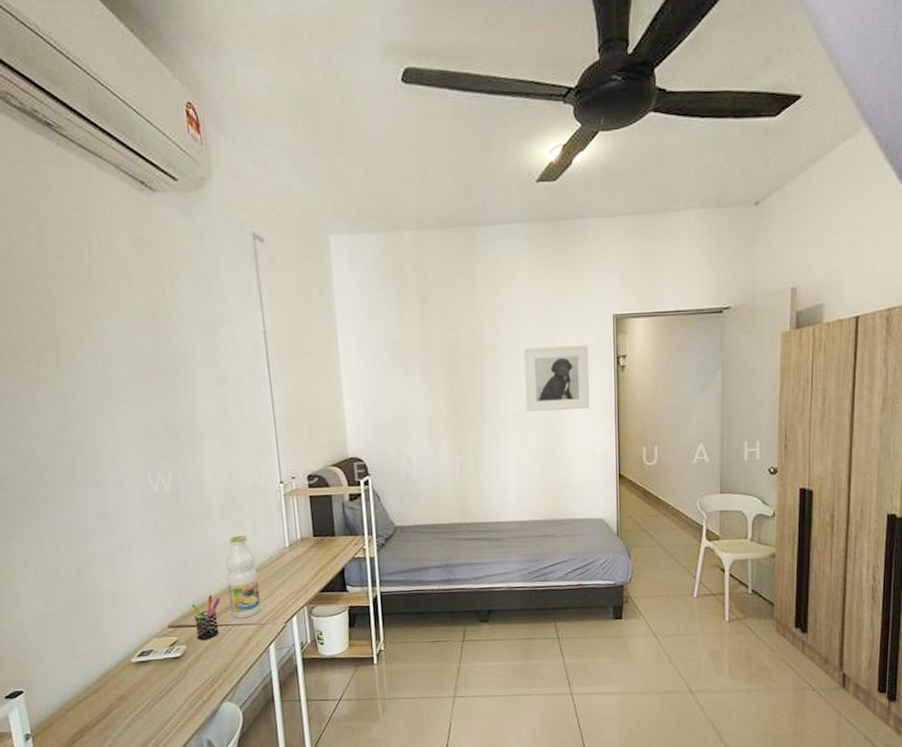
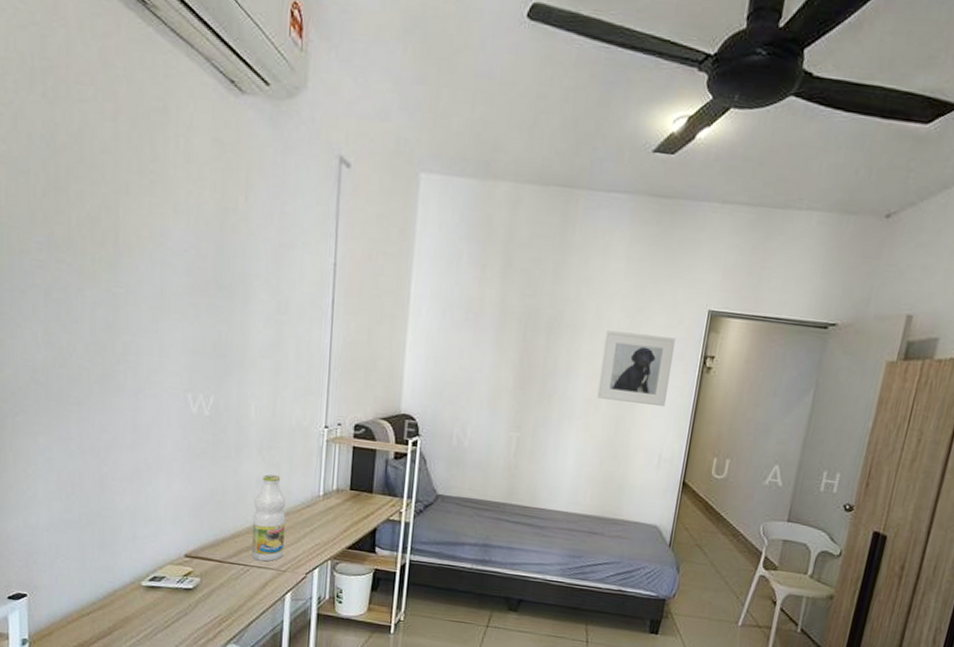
pen holder: present [191,595,221,641] -> none [212,531,243,577]

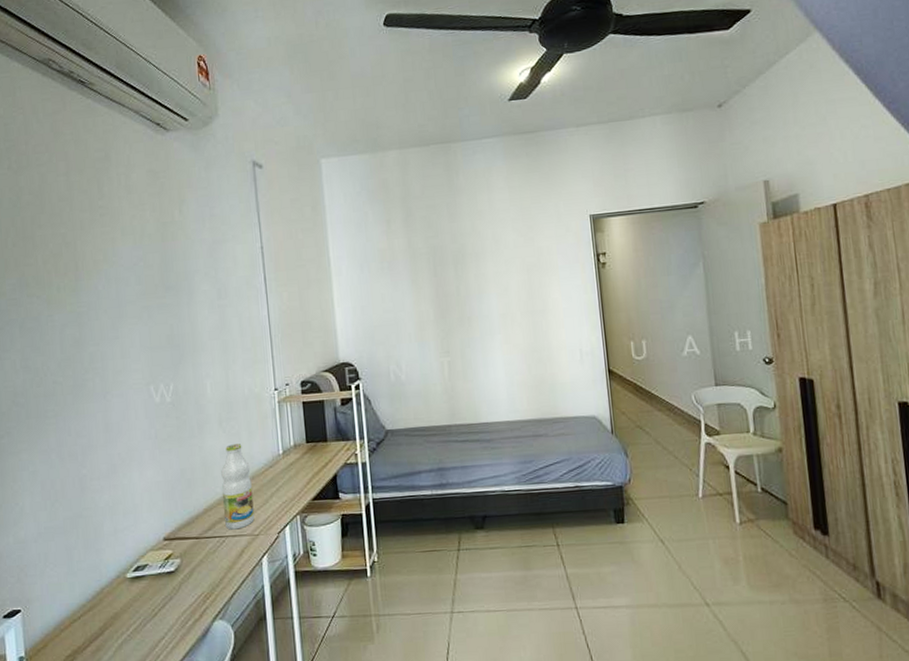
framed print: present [597,330,676,406] -> none [505,245,574,311]

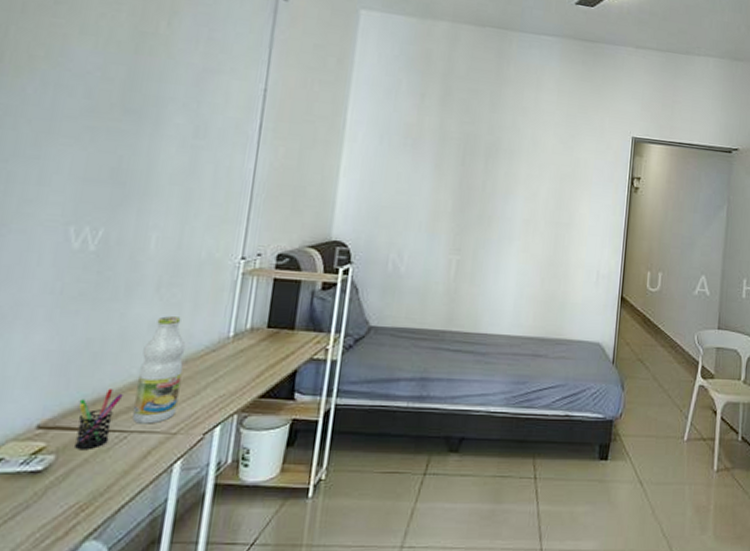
pen holder: none [186,506,215,554] -> present [75,389,123,451]

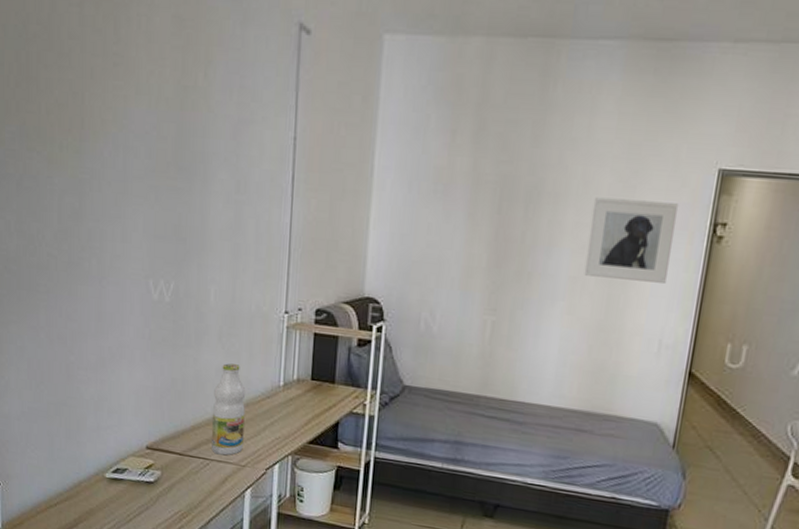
pen holder: present [75,389,123,451] -> none [172,423,203,471]
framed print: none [535,154,606,224] -> present [584,197,679,283]

